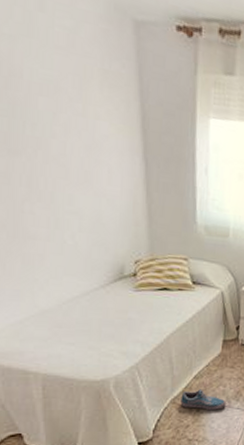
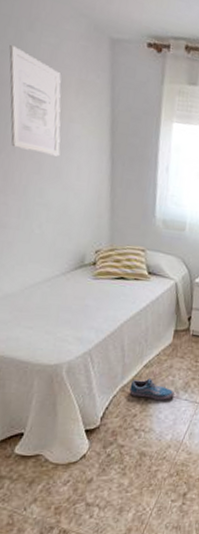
wall art: none [18,29,88,159] -> present [9,45,61,157]

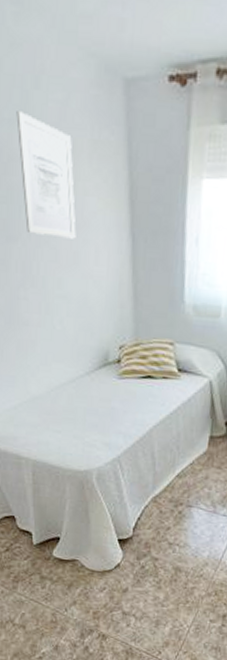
shoe: present [129,378,175,401] -> none [162,489,211,515]

